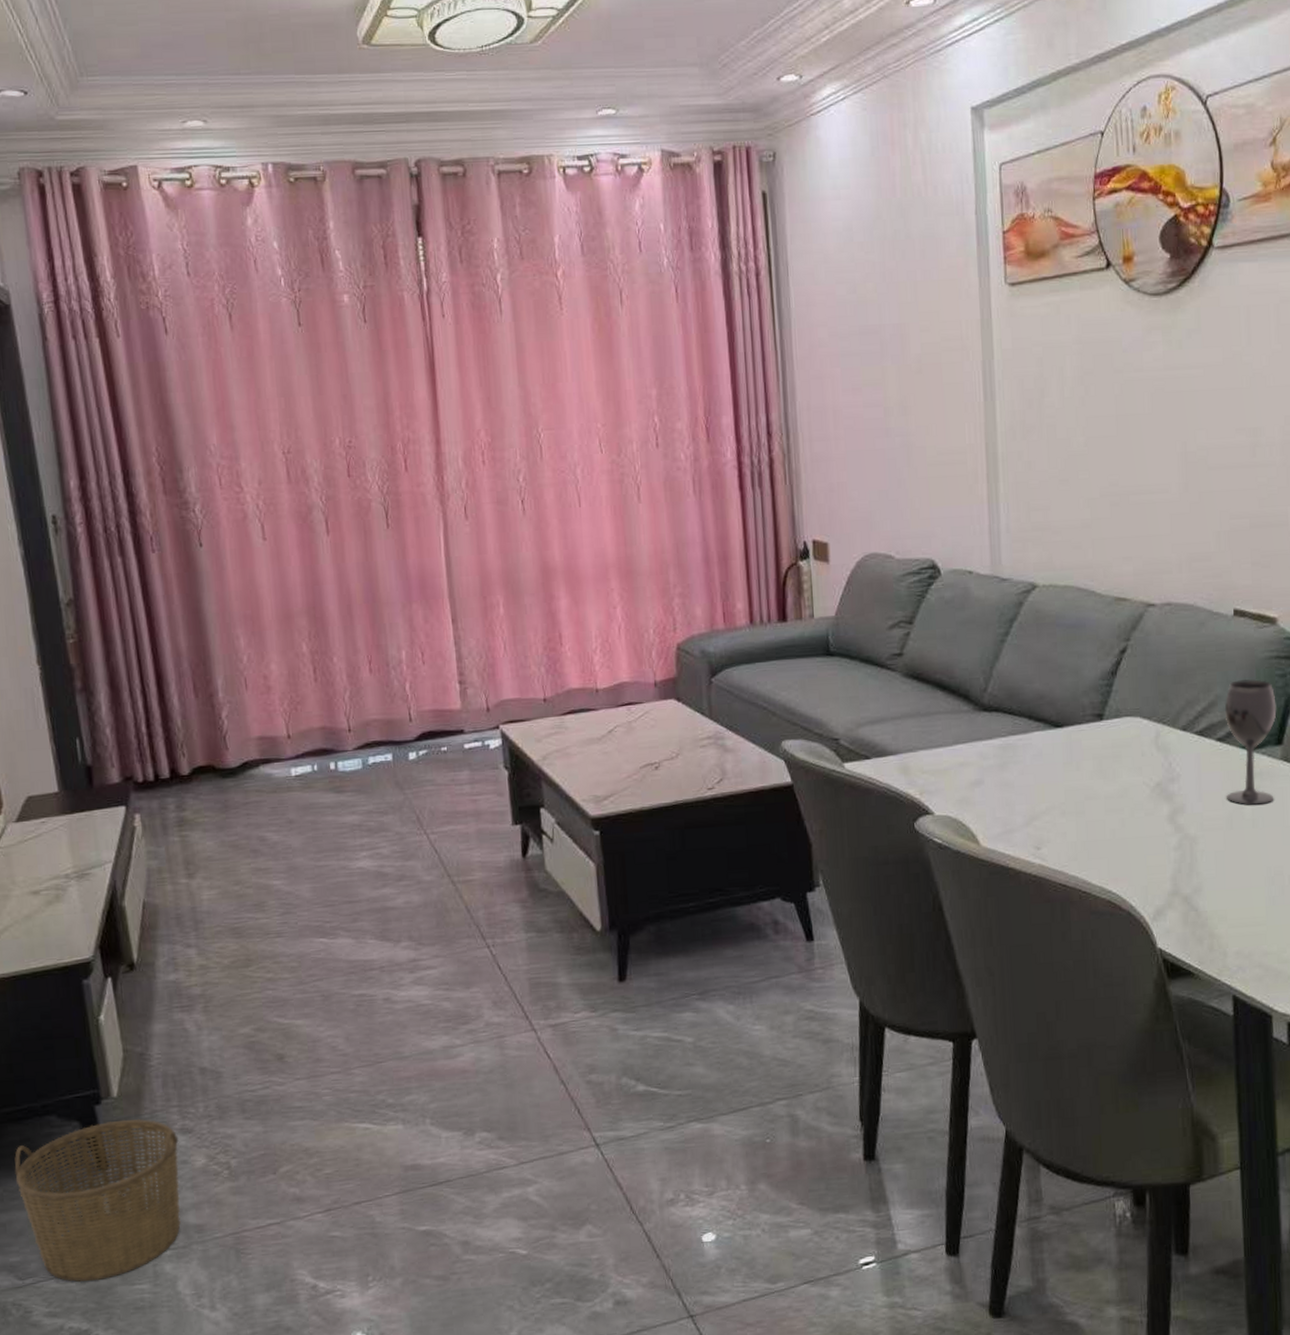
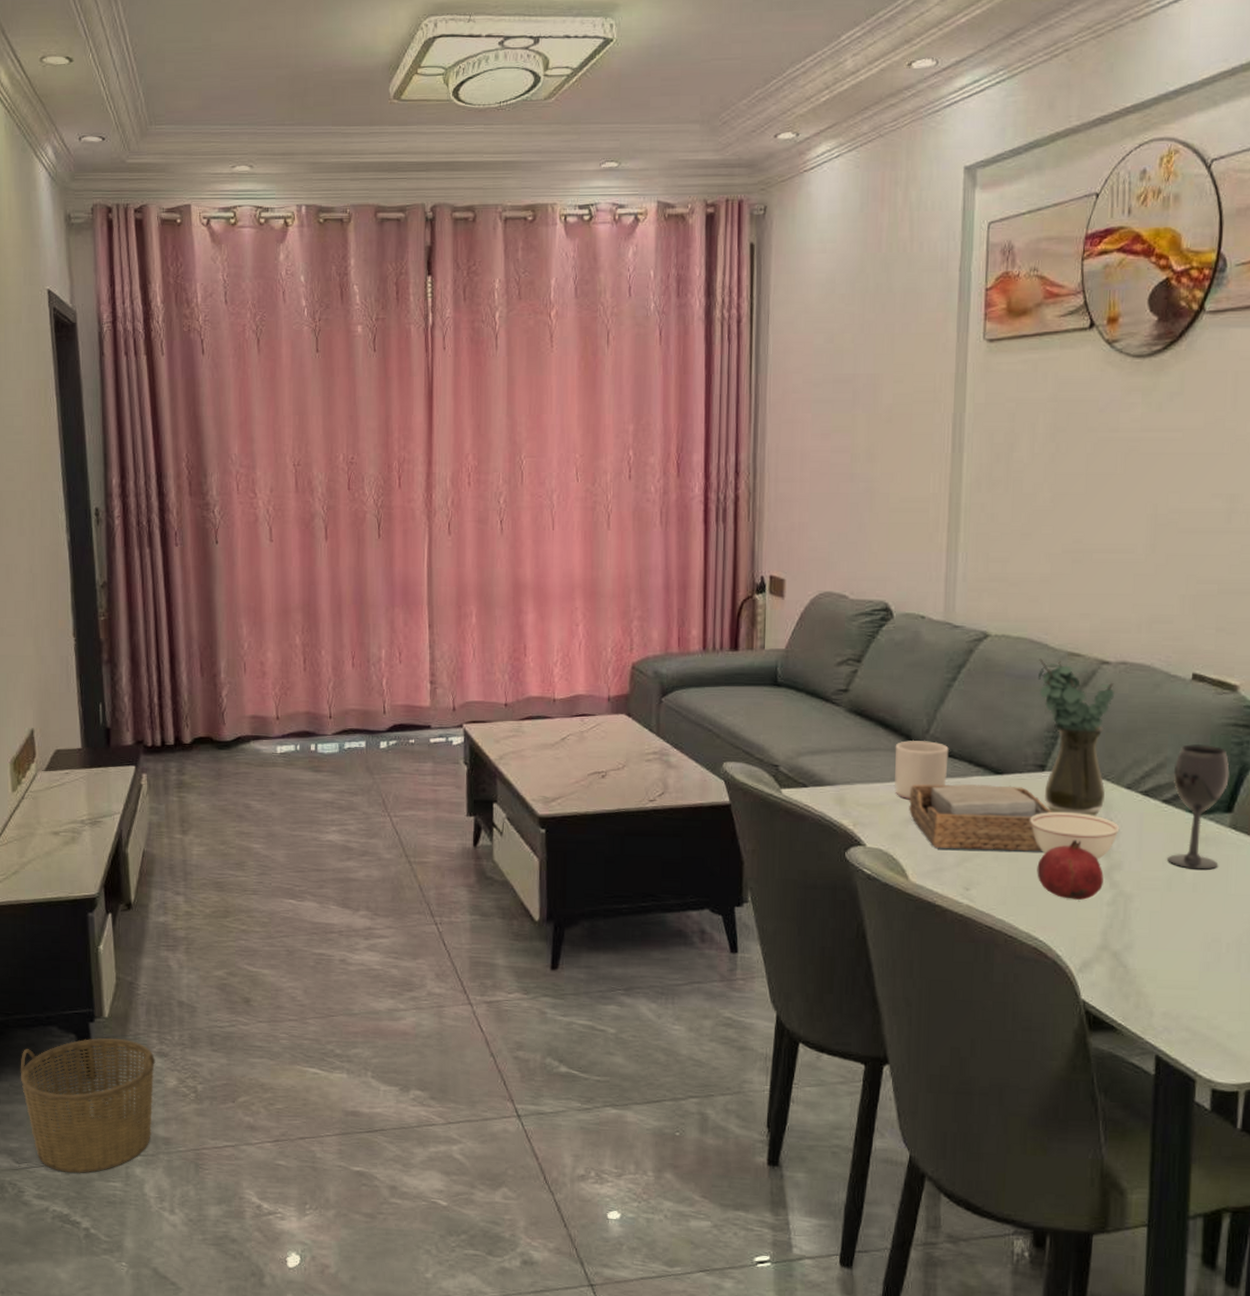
mug: none [954,699,1009,761] -> present [894,739,949,799]
napkin holder: none [973,738,1114,810] -> present [909,784,1052,852]
vase: none [1087,606,1163,762] -> present [1037,658,1114,817]
bowl: none [1093,759,1179,805] -> present [1030,811,1120,860]
fruit: none [1104,787,1168,848] -> present [1037,840,1103,900]

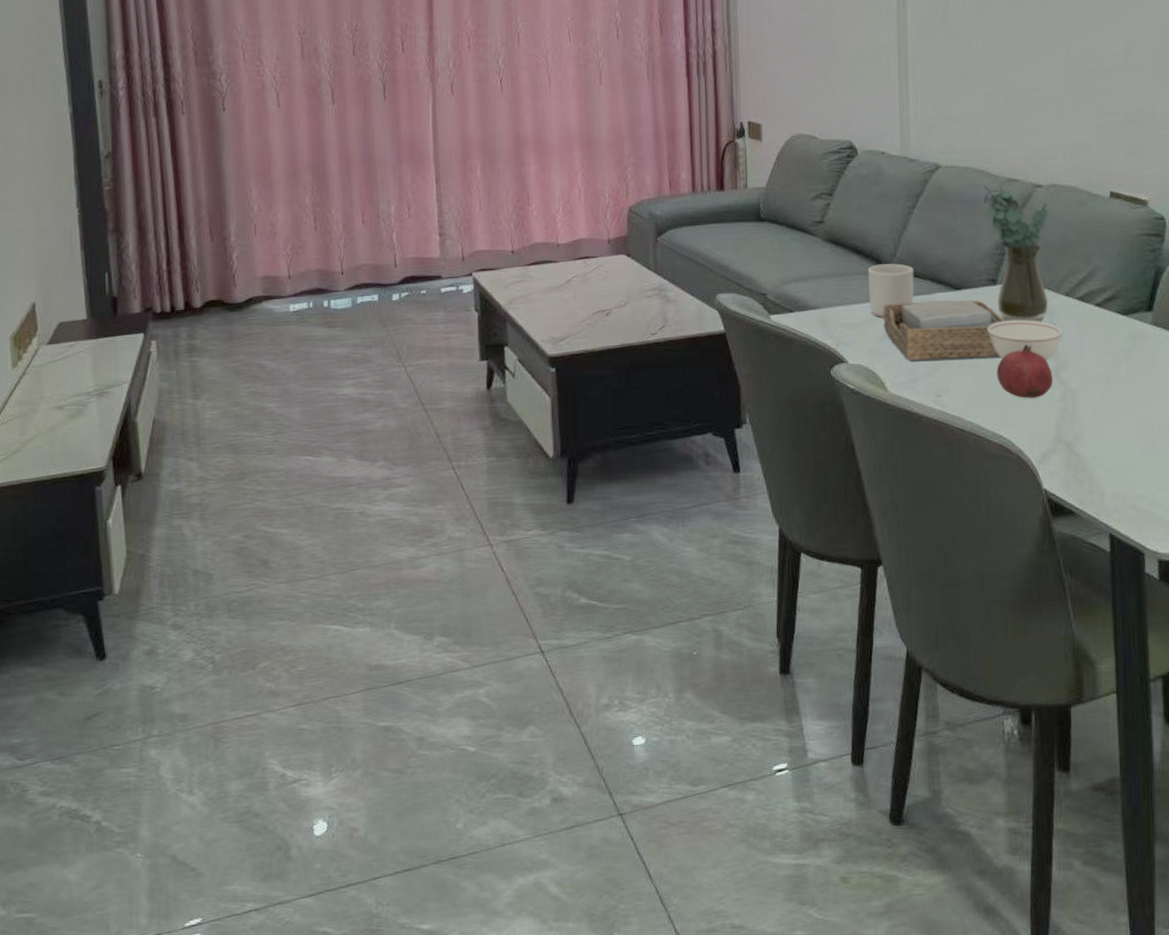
basket: present [20,1038,156,1173] -> none [22,614,170,764]
wine glass: present [1166,744,1230,870] -> none [1102,253,1148,363]

